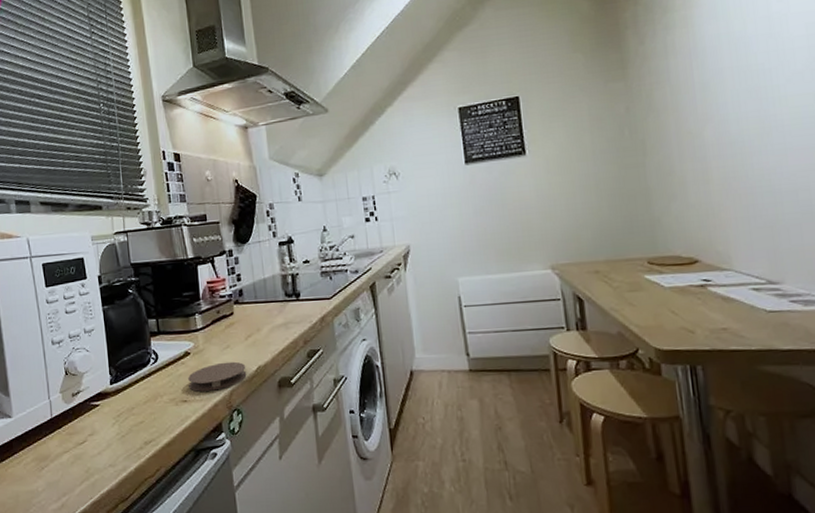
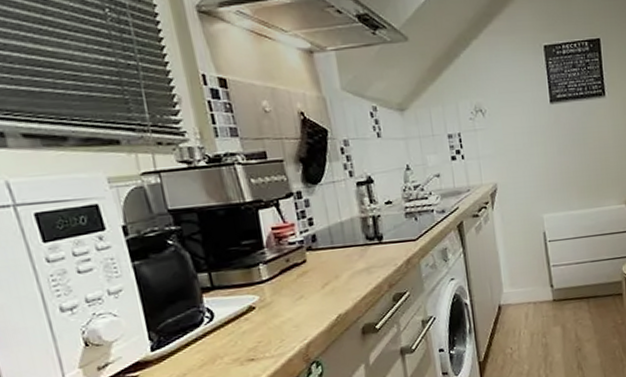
coaster: present [188,361,247,392] -> none [254,312,326,348]

